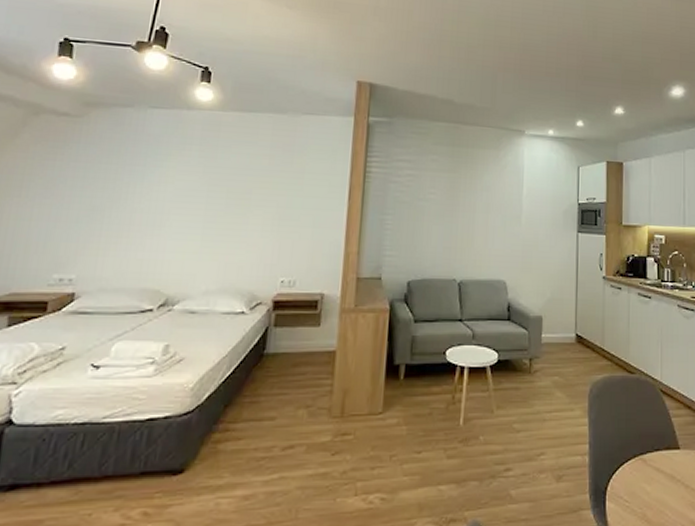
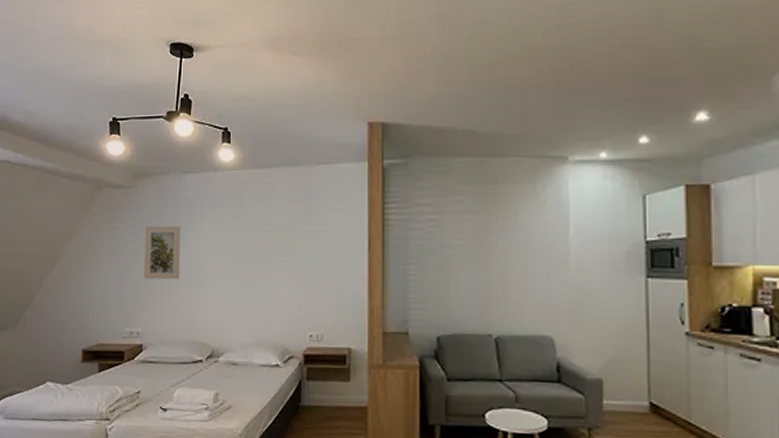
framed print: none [85,161,142,221] -> present [143,226,181,280]

